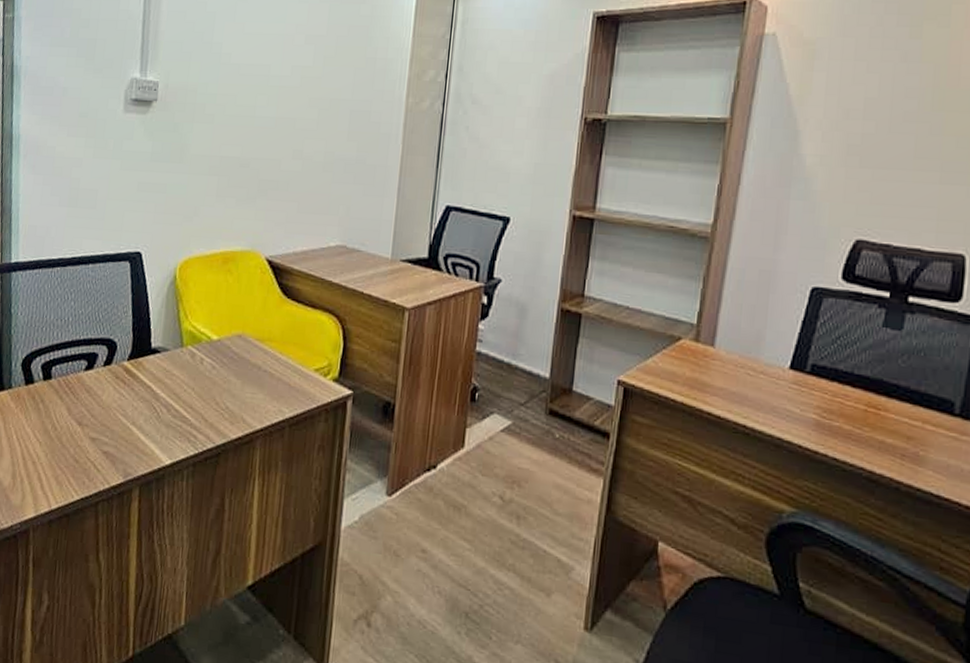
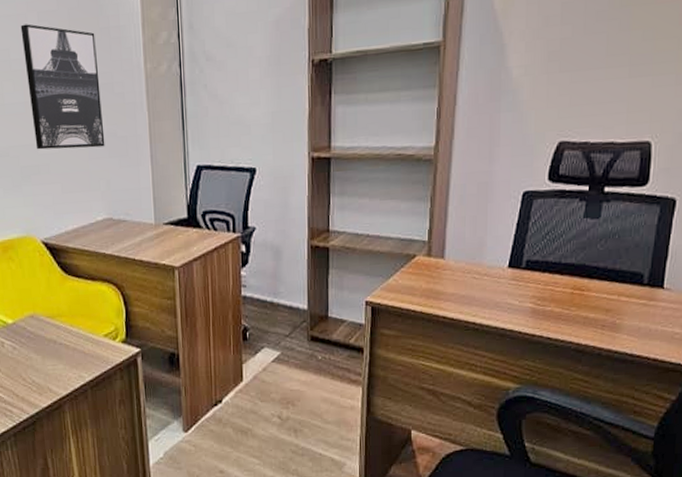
wall art: none [279,44,360,173] -> present [20,24,105,150]

